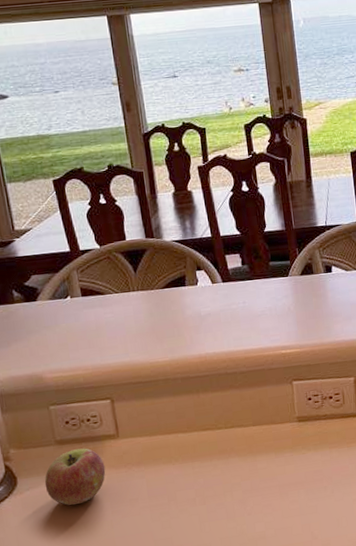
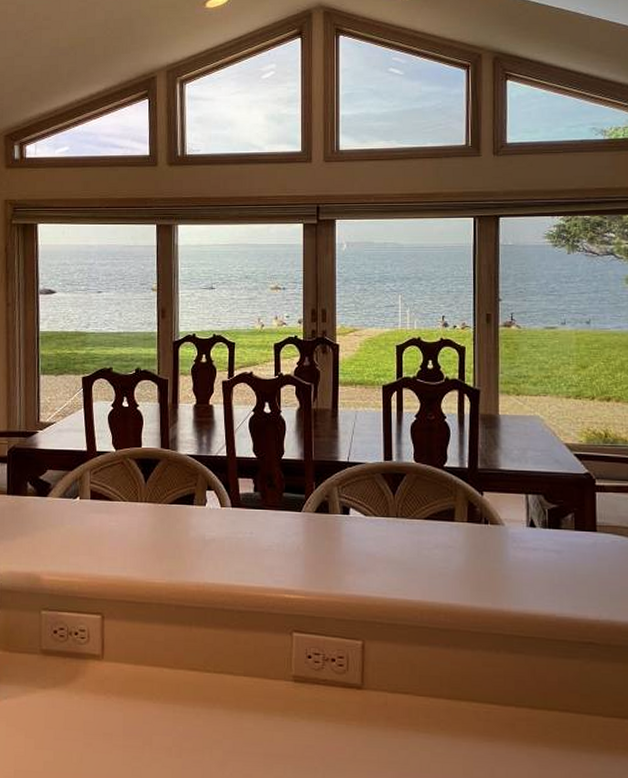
apple: present [44,448,106,506] -> none [22,663,85,726]

